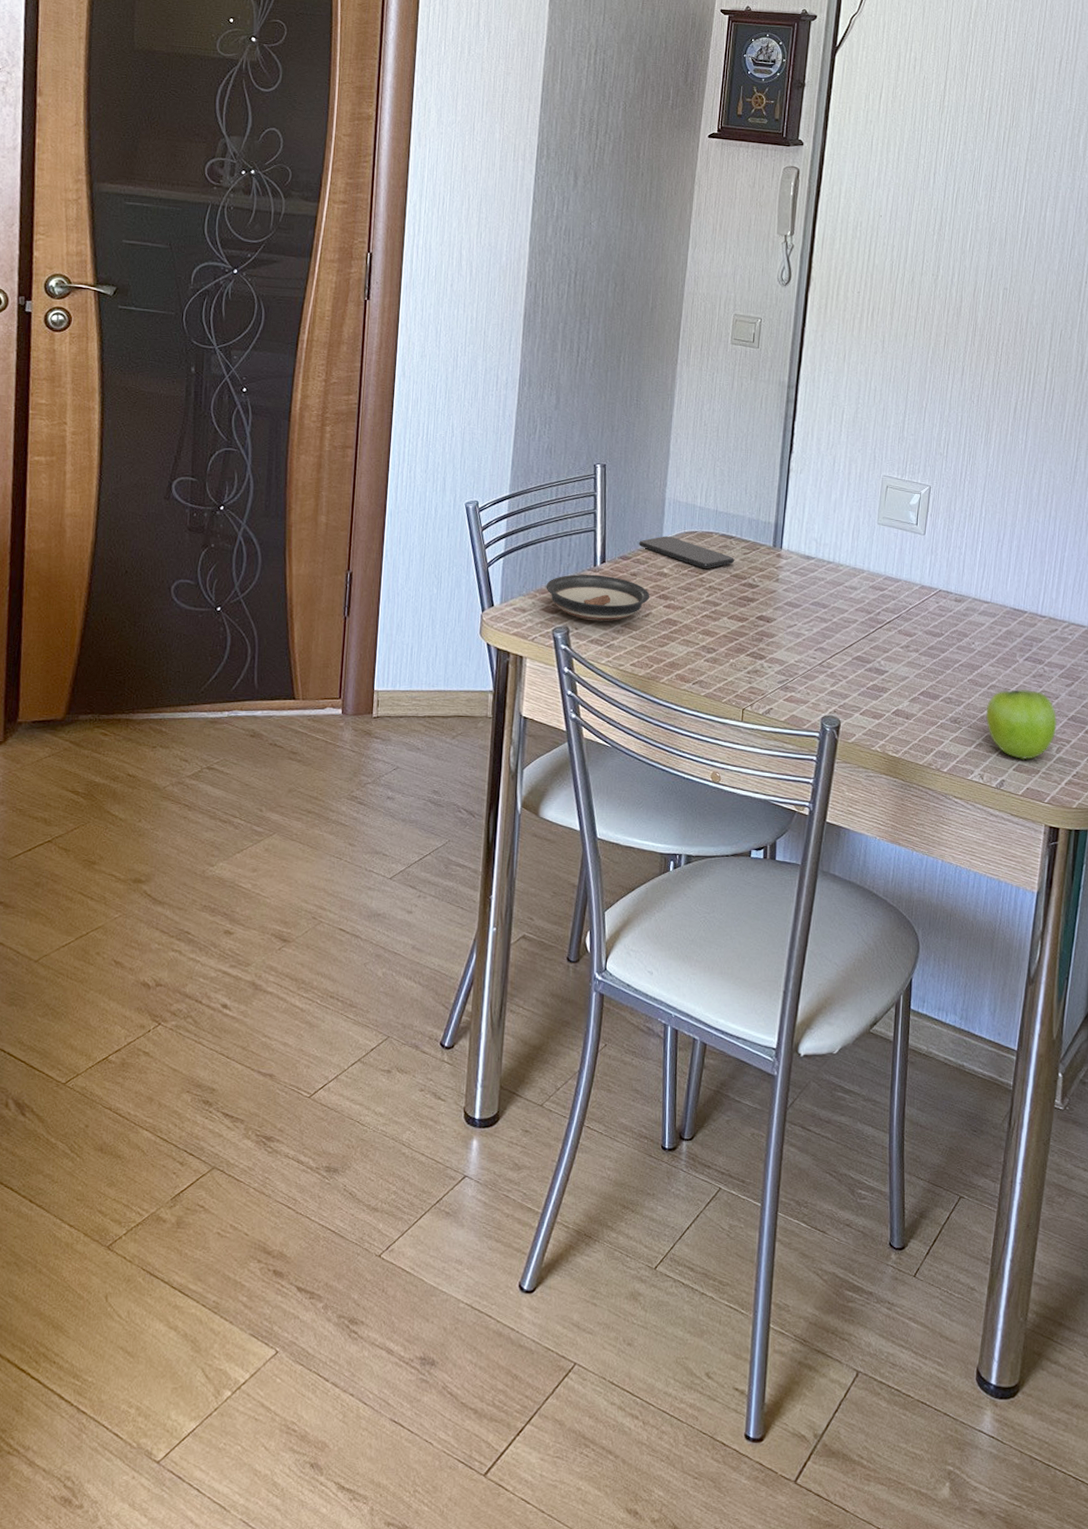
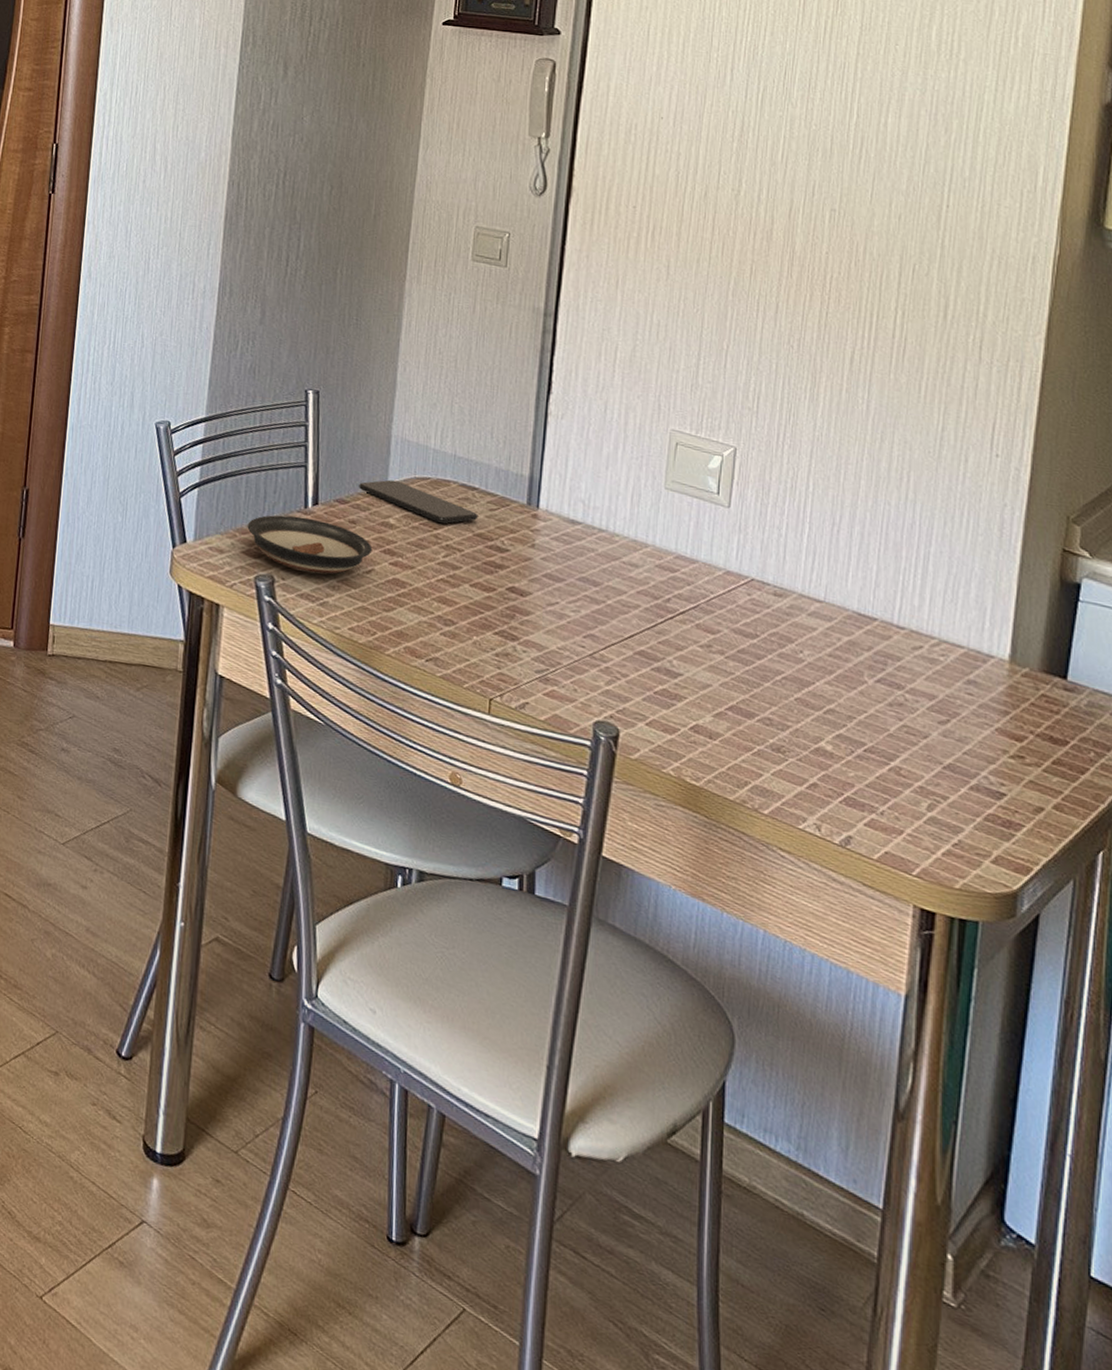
fruit: present [985,689,1058,760] -> none [821,718,928,814]

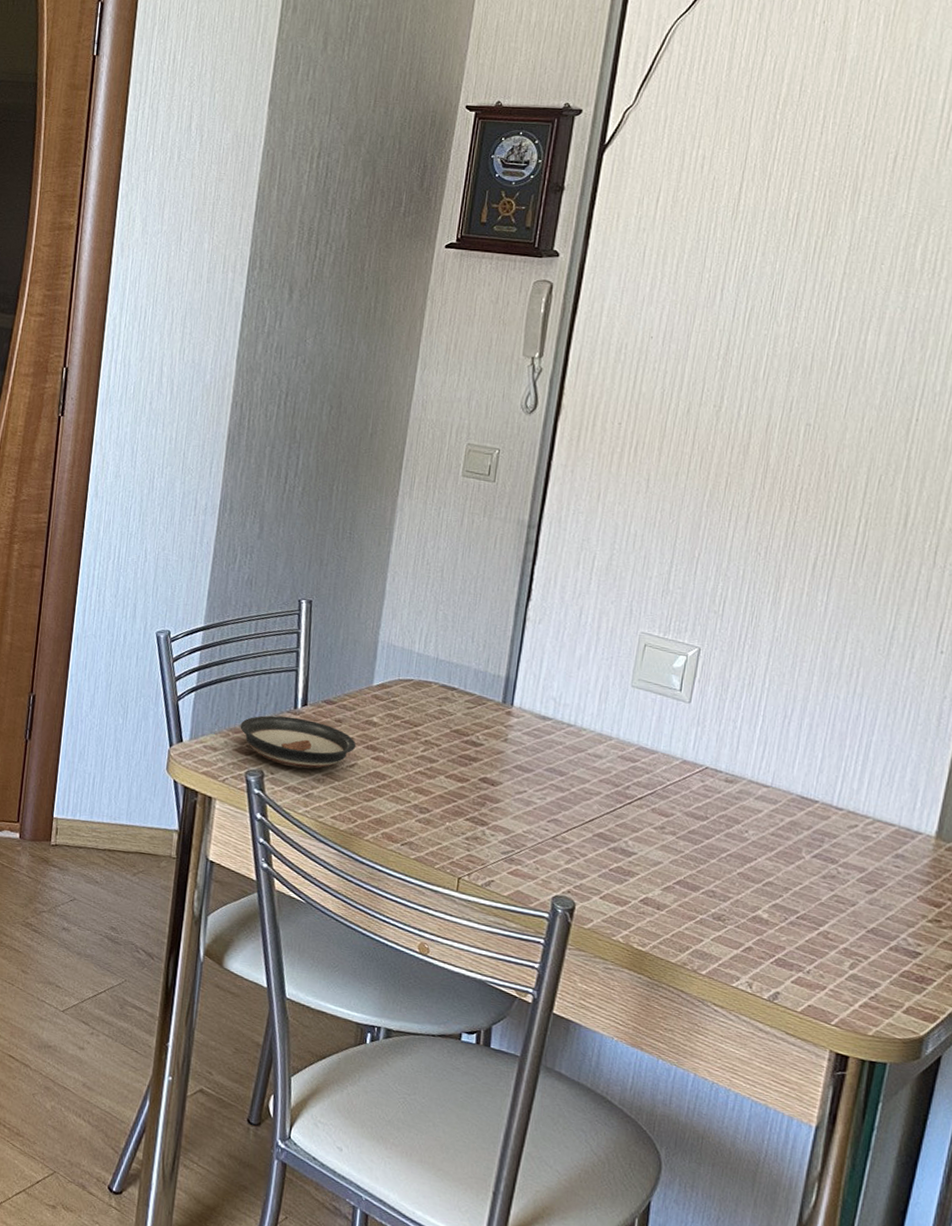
smartphone: present [359,479,479,524] -> none [346,681,457,722]

